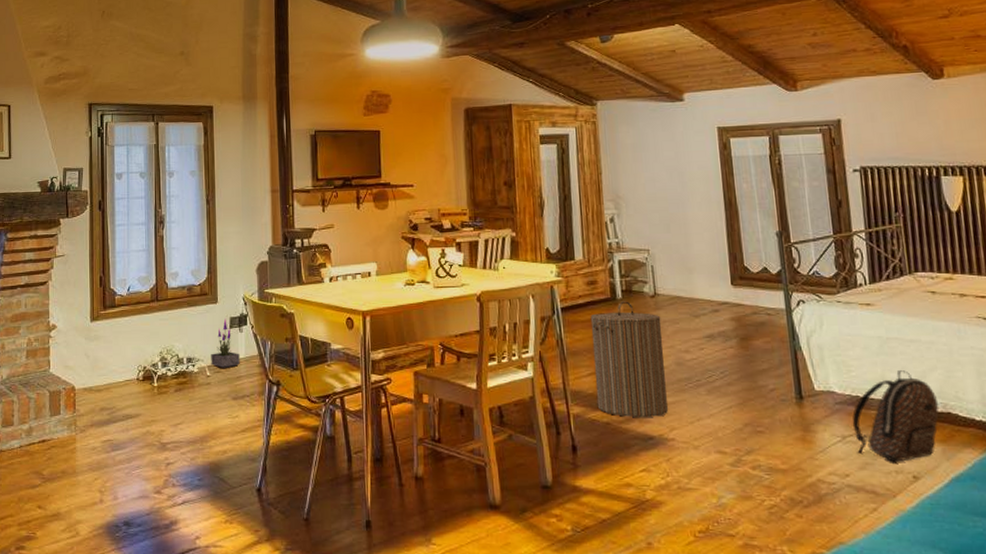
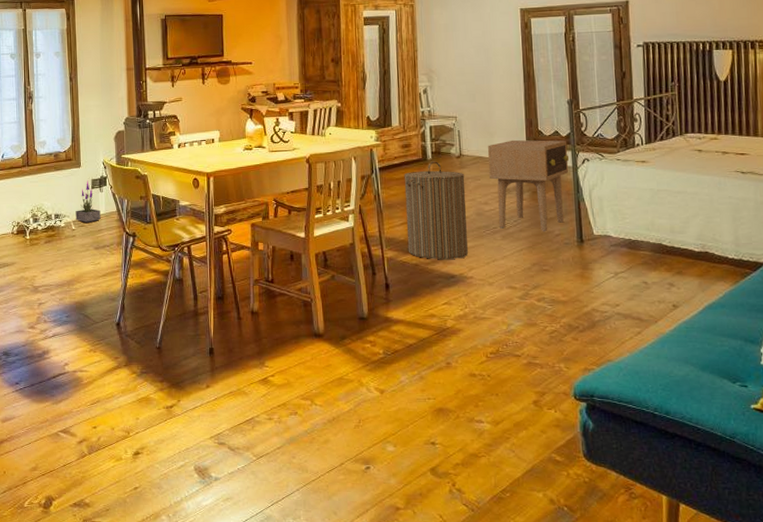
side table: none [686,277,782,386] -> present [488,139,570,232]
backpack: present [852,370,939,462] -> none [624,217,699,293]

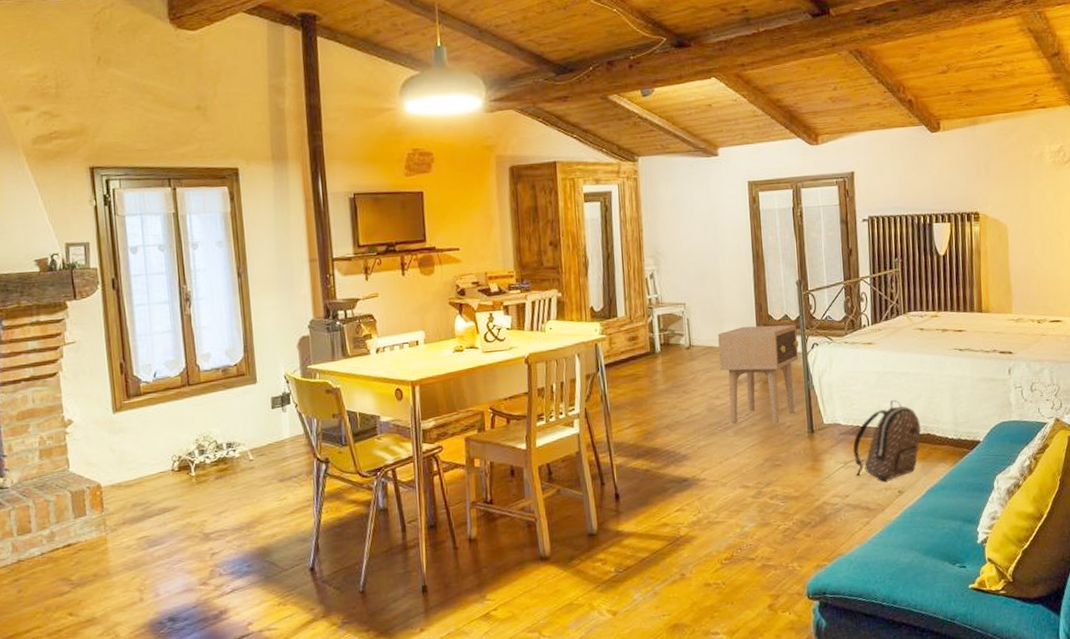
potted plant: present [75,180,101,224] -> none [253,398,285,452]
laundry hamper: present [404,161,468,259] -> none [631,354,700,463]
backpack: none [624,217,699,293] -> present [853,400,921,481]

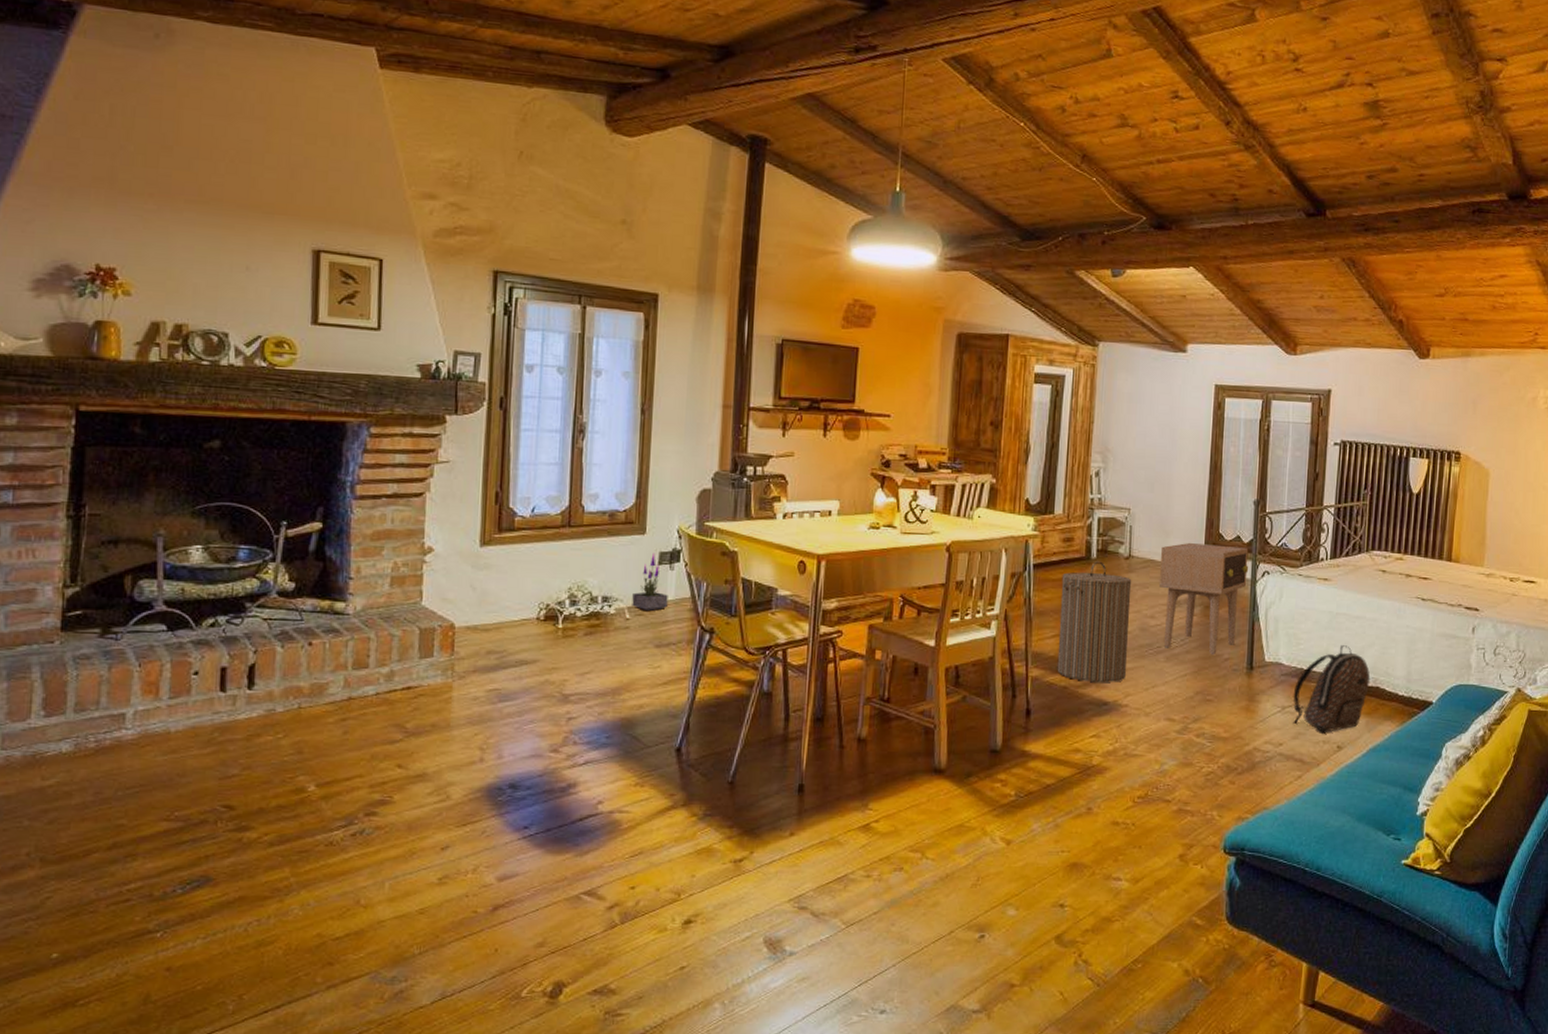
potted plant: none [253,398,285,452] -> present [632,552,668,612]
laundry hamper: none [631,354,700,463] -> present [1057,561,1132,682]

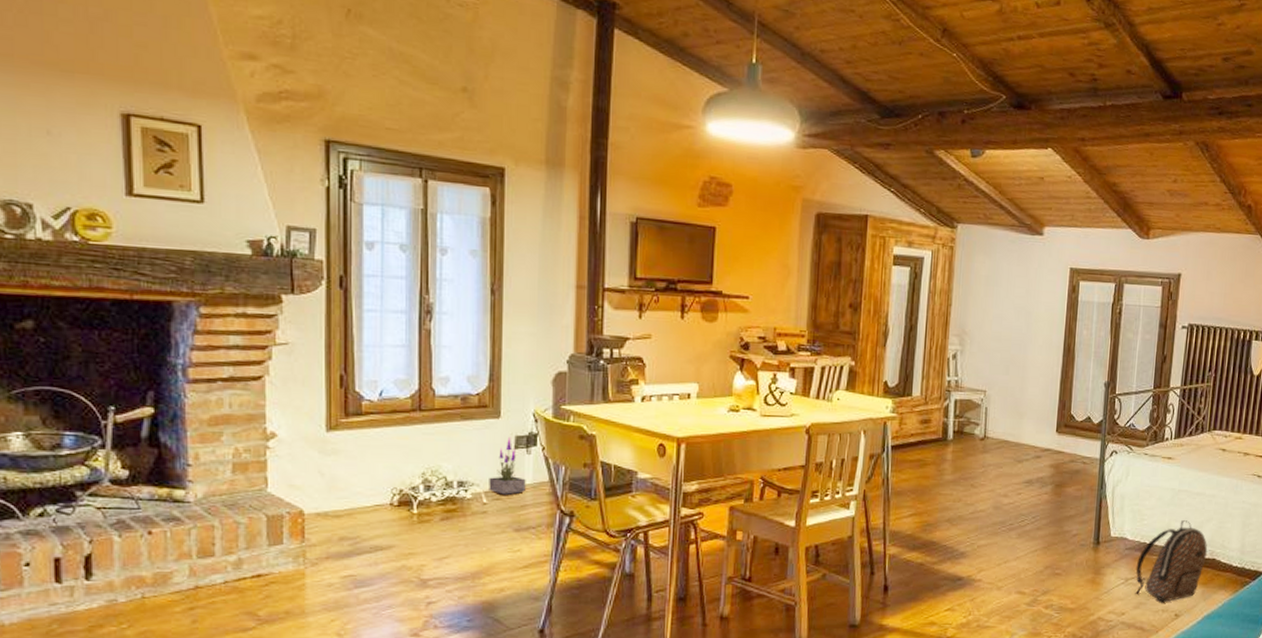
laundry hamper: present [1057,561,1132,682] -> none [914,442,987,559]
side table: present [1158,542,1249,655] -> none [1012,423,1098,532]

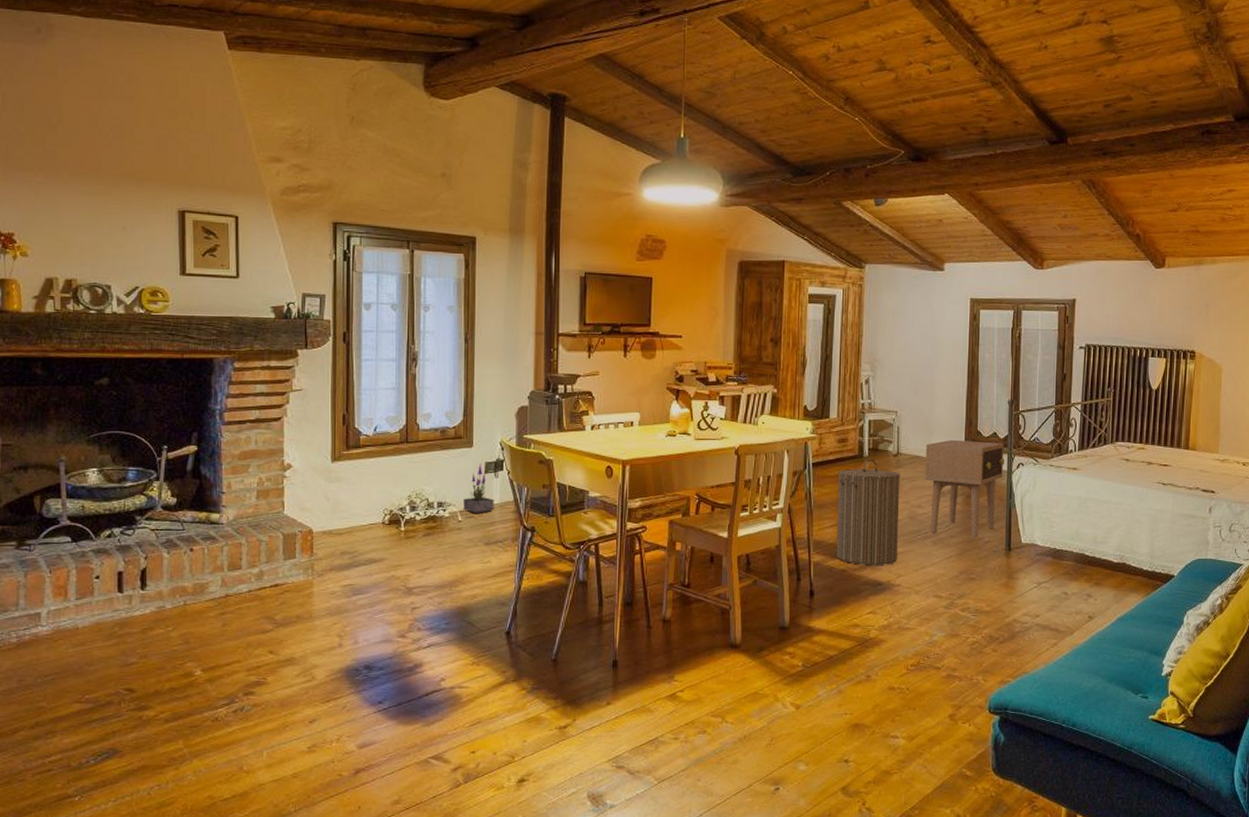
laundry hamper: none [914,442,987,559] -> present [836,459,901,565]
side table: none [1012,423,1098,532] -> present [924,439,1005,539]
backpack: present [1135,520,1208,602] -> none [1047,527,1117,604]

